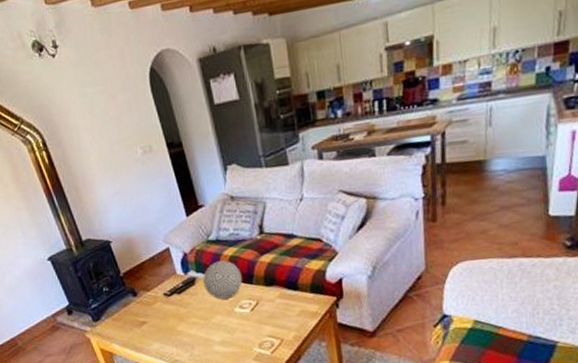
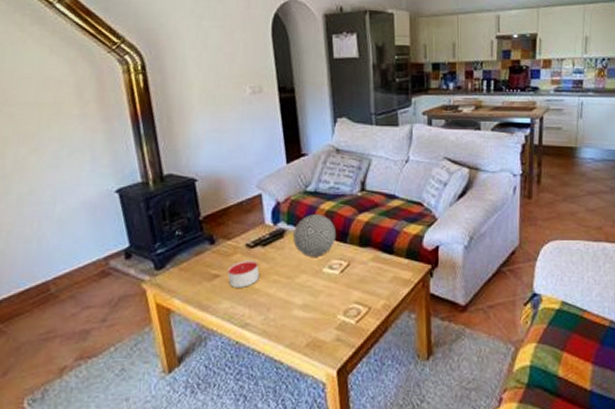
candle: none [152,307,180,331] -> present [228,260,260,288]

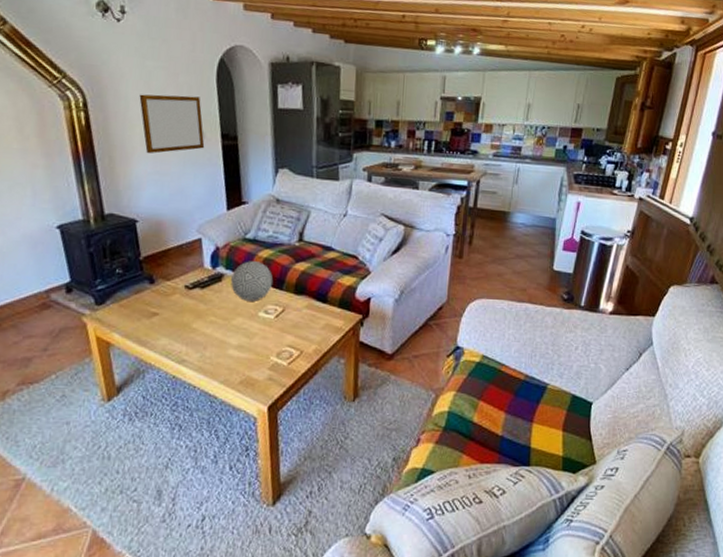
writing board: none [196,52,262,112] -> present [139,94,205,154]
candle: present [228,260,260,288] -> none [166,301,197,326]

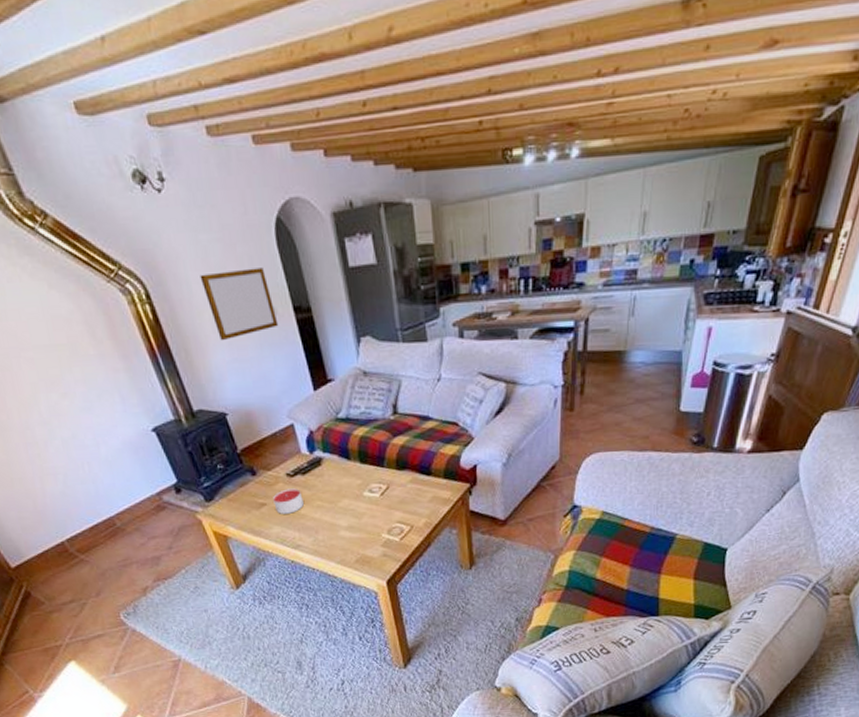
candle: none [166,301,197,326] -> present [273,488,304,514]
decorative ball: present [231,261,274,301] -> none [330,440,373,482]

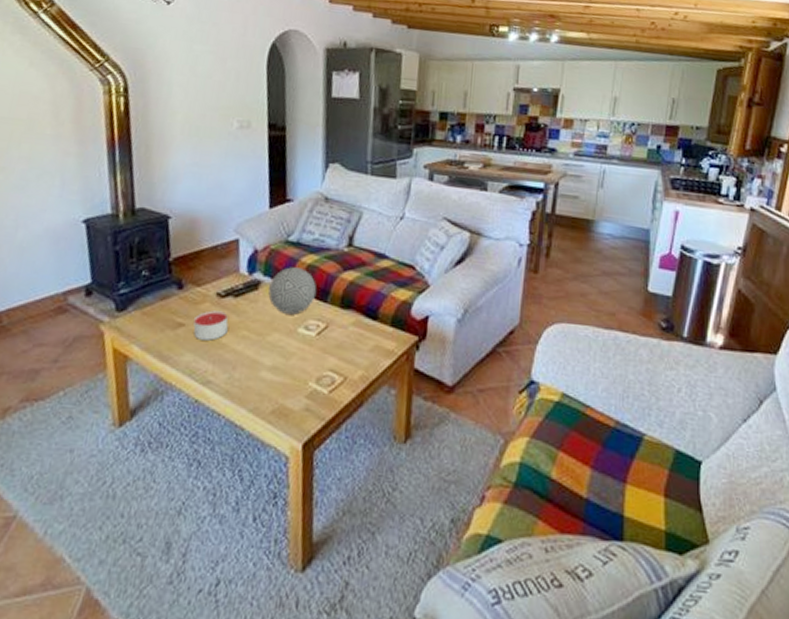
writing board: present [200,267,279,341] -> none [183,79,250,144]
decorative ball: none [330,440,373,482] -> present [268,267,317,315]

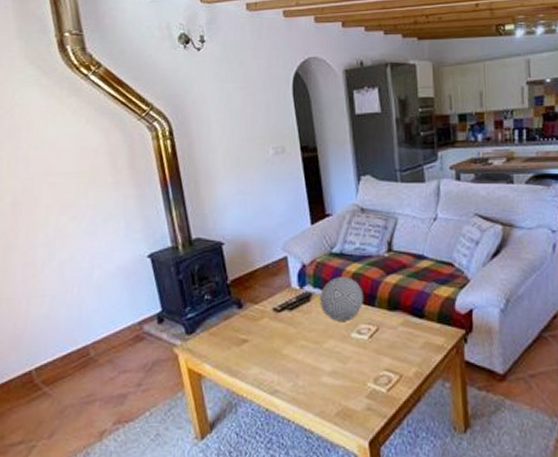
candle: present [193,310,229,341] -> none [256,325,287,353]

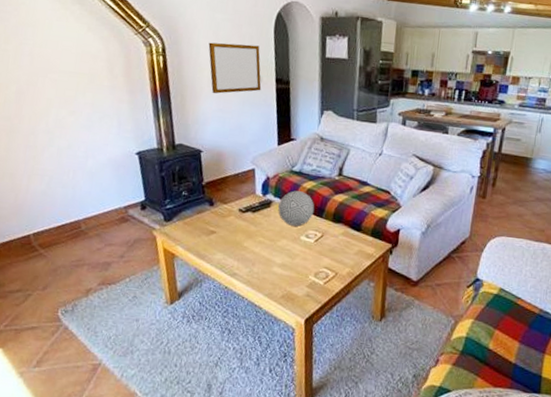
writing board: none [220,112,285,175] -> present [208,42,262,94]

